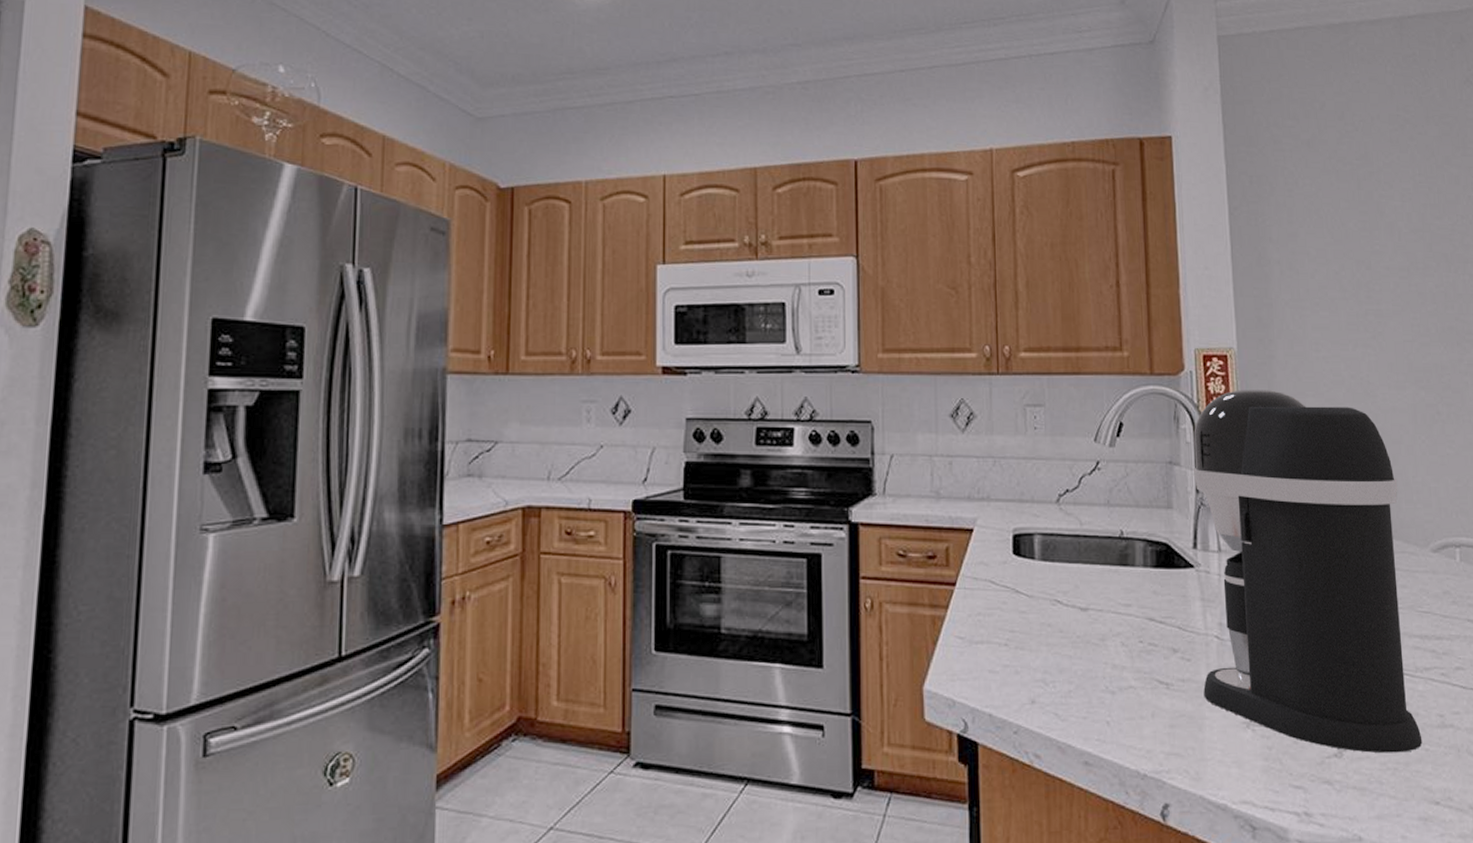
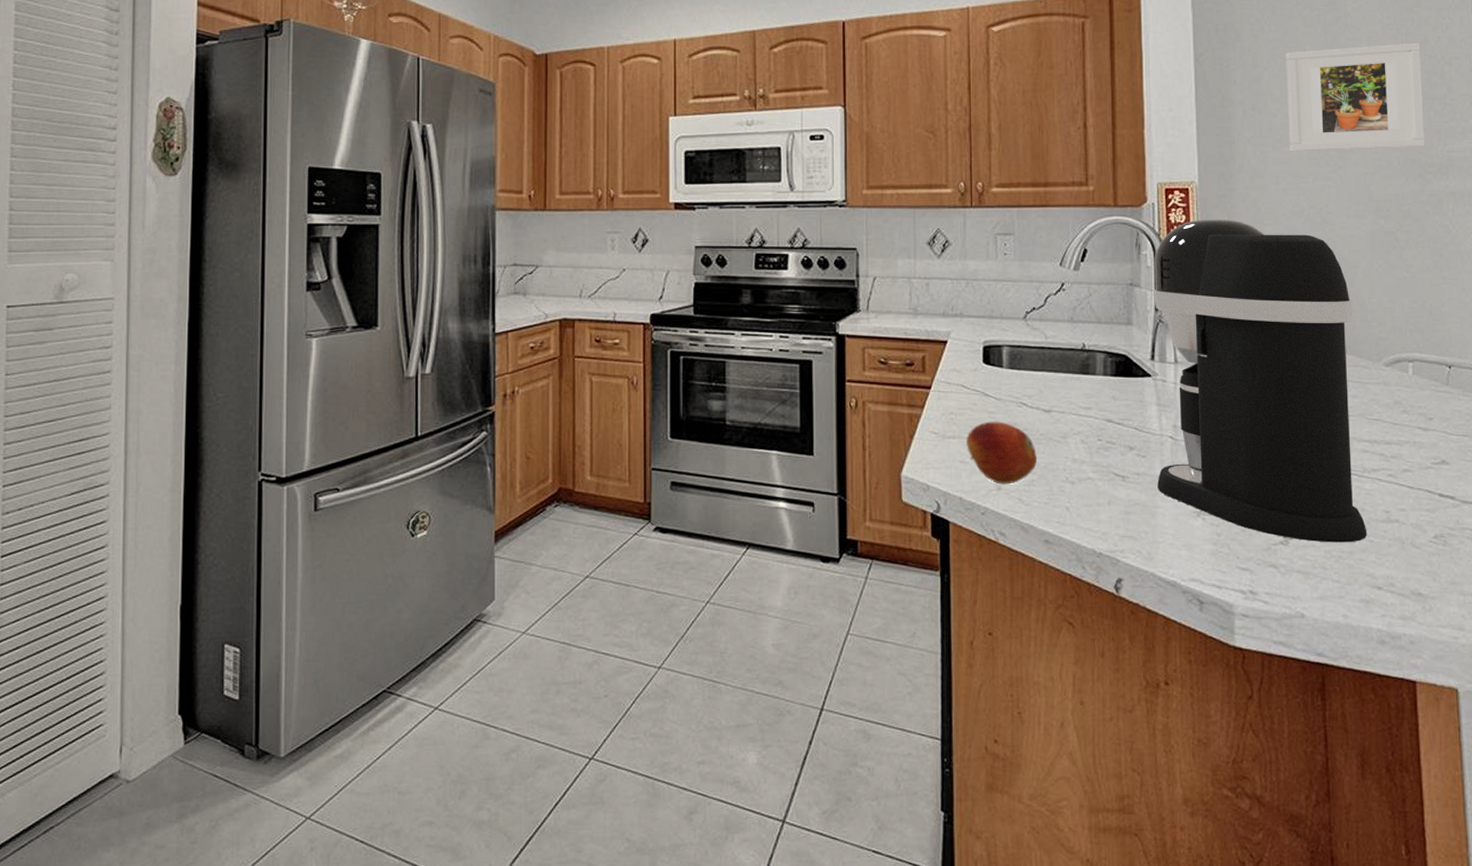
fruit: none [996,622,1074,697] -> present [966,421,1037,484]
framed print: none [1320,201,1462,316] -> present [1285,42,1426,152]

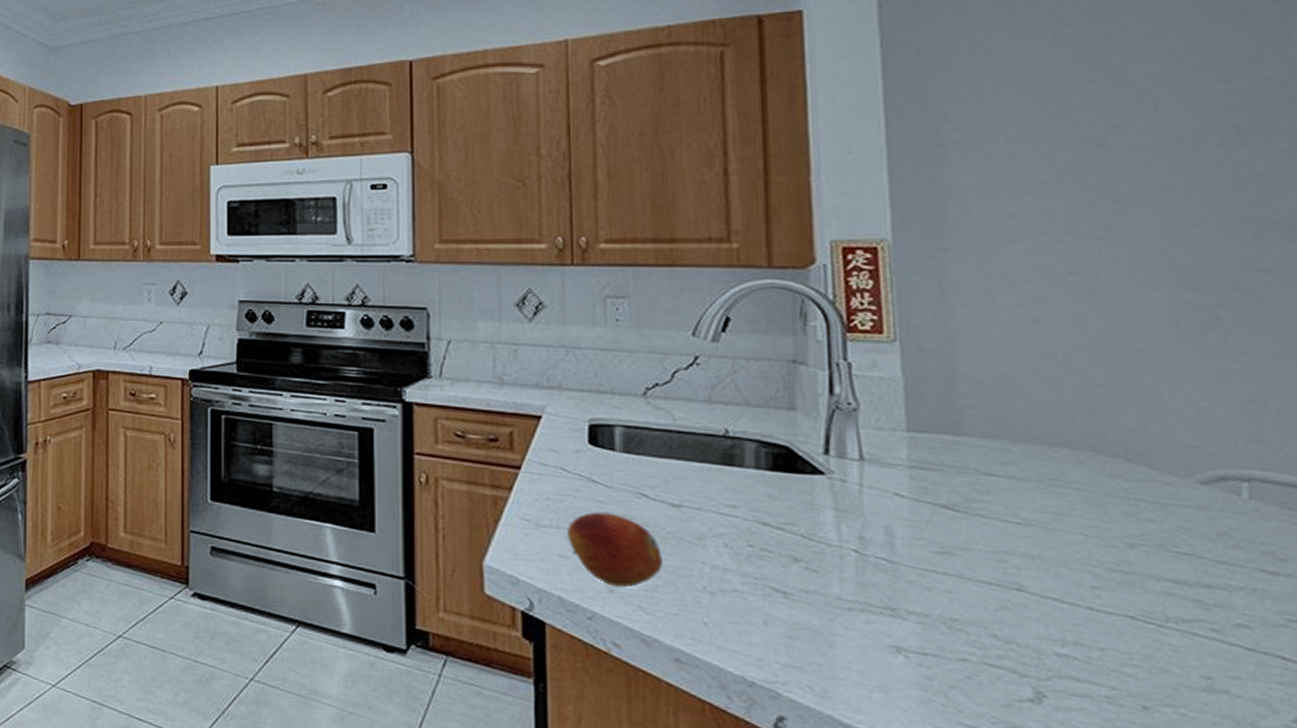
coffee maker: present [1153,219,1367,543] -> none [827,285,1175,713]
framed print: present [1285,42,1426,152] -> none [1025,60,1265,203]

